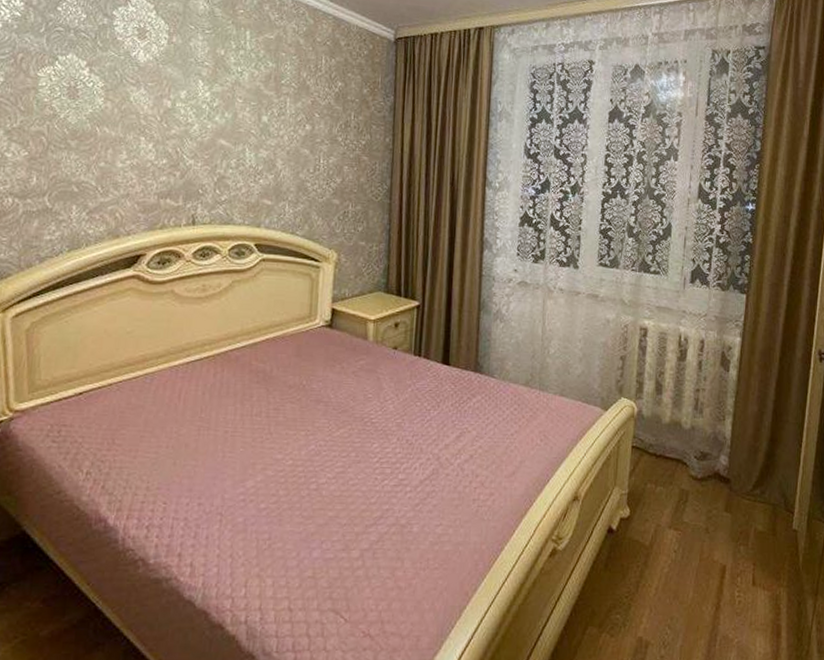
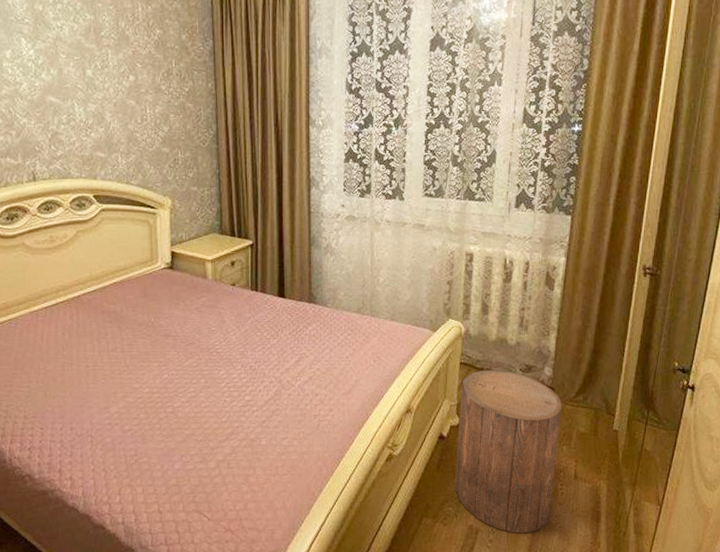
stool: none [623,455,739,649] -> present [455,369,563,534]

